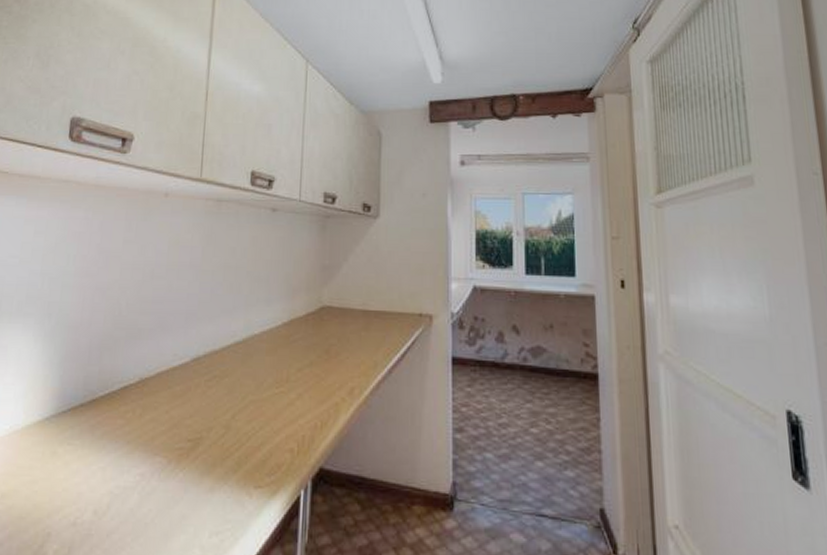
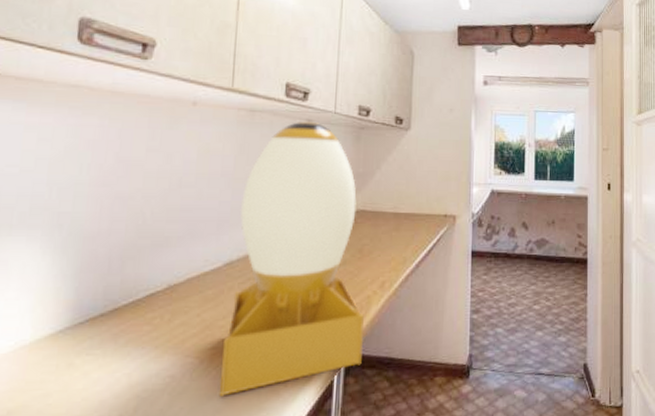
desk lamp: none [185,210,333,502] -> present [218,121,364,397]

